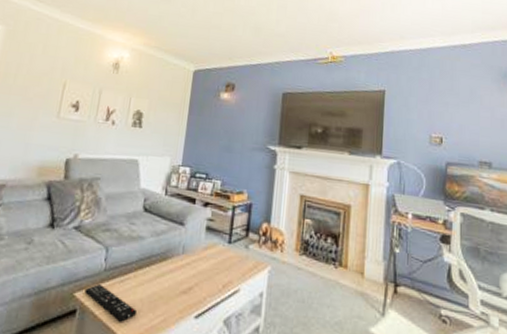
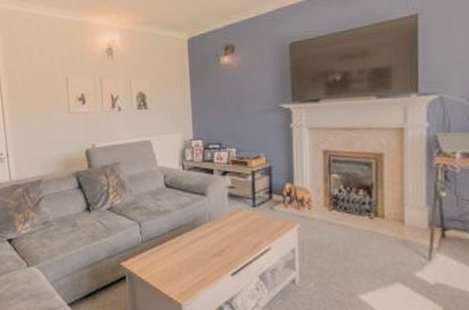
remote control: present [85,283,137,322] -> none [129,253,177,283]

